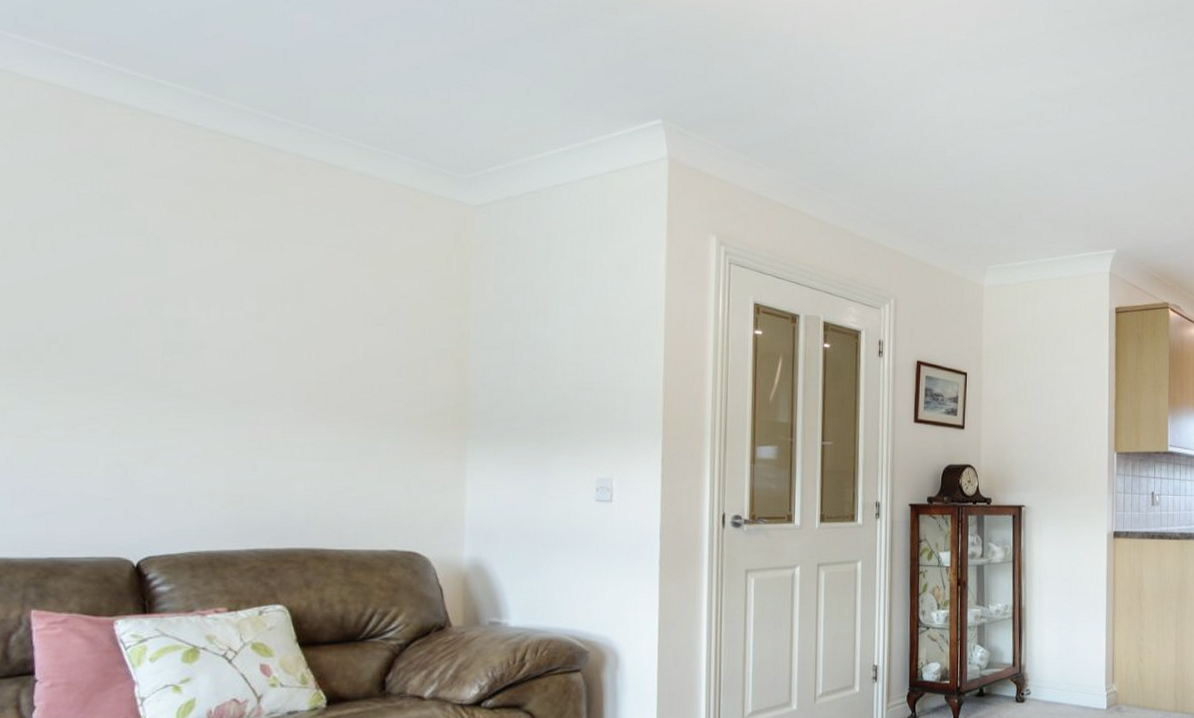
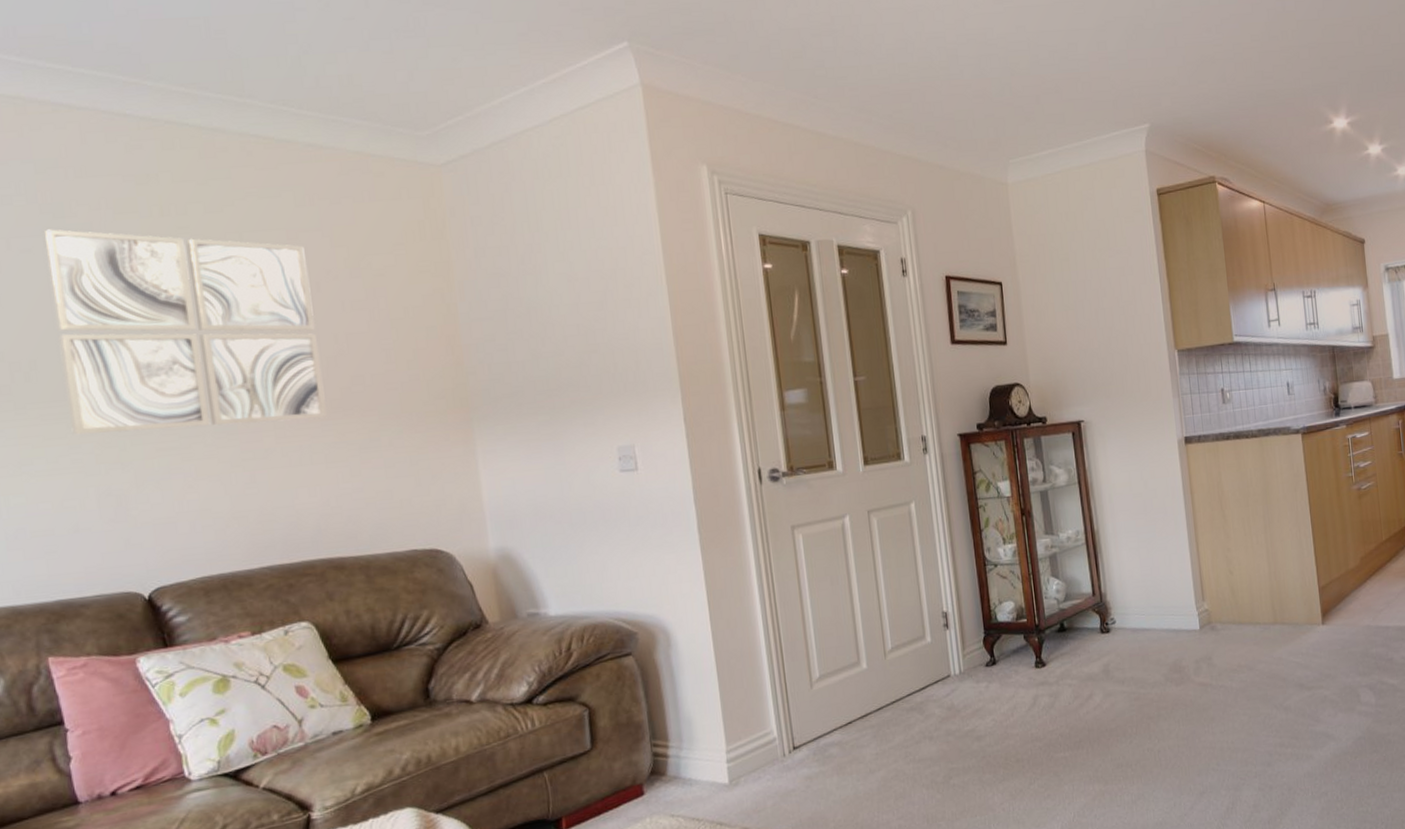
wall art: none [93,218,339,420] -> present [43,229,327,435]

